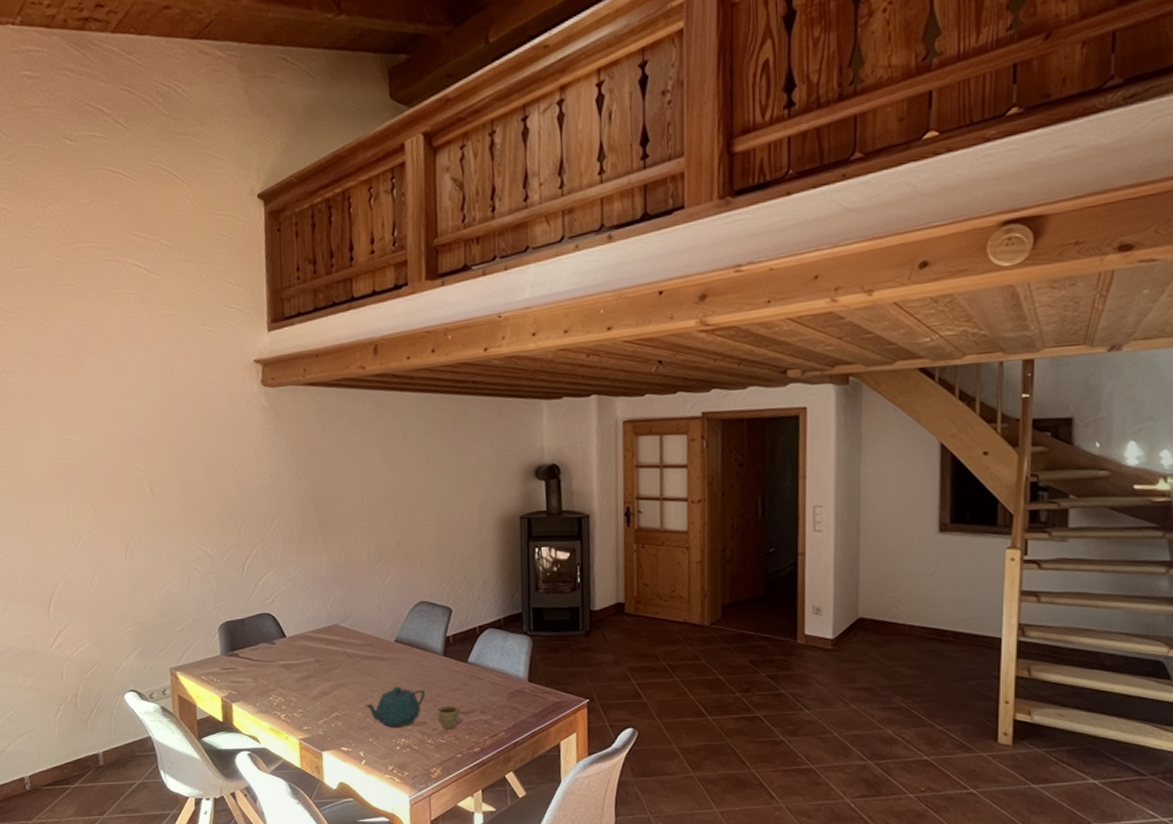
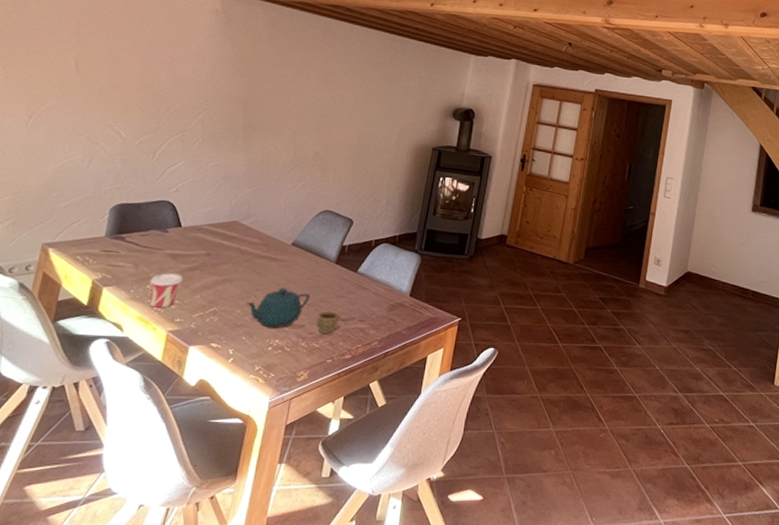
cup: none [271,683,301,718] -> present [149,273,184,308]

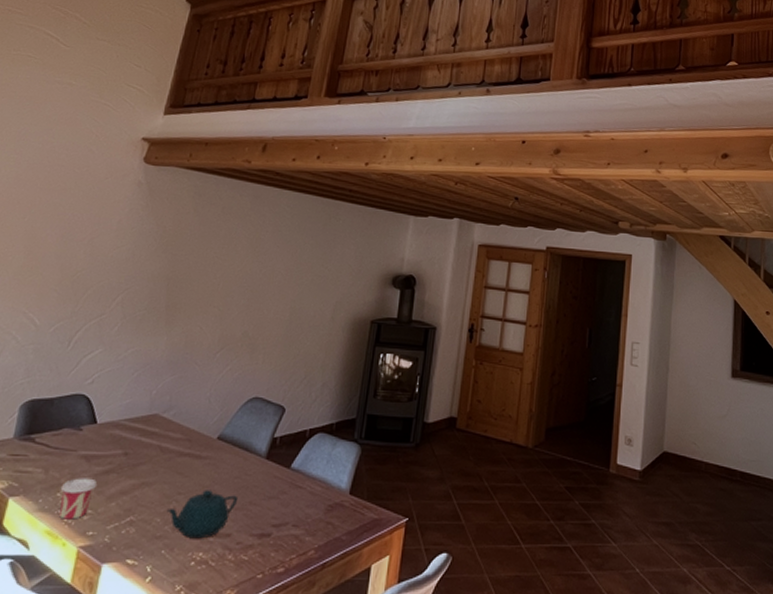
cup: present [316,311,342,335] -> none [245,515,273,544]

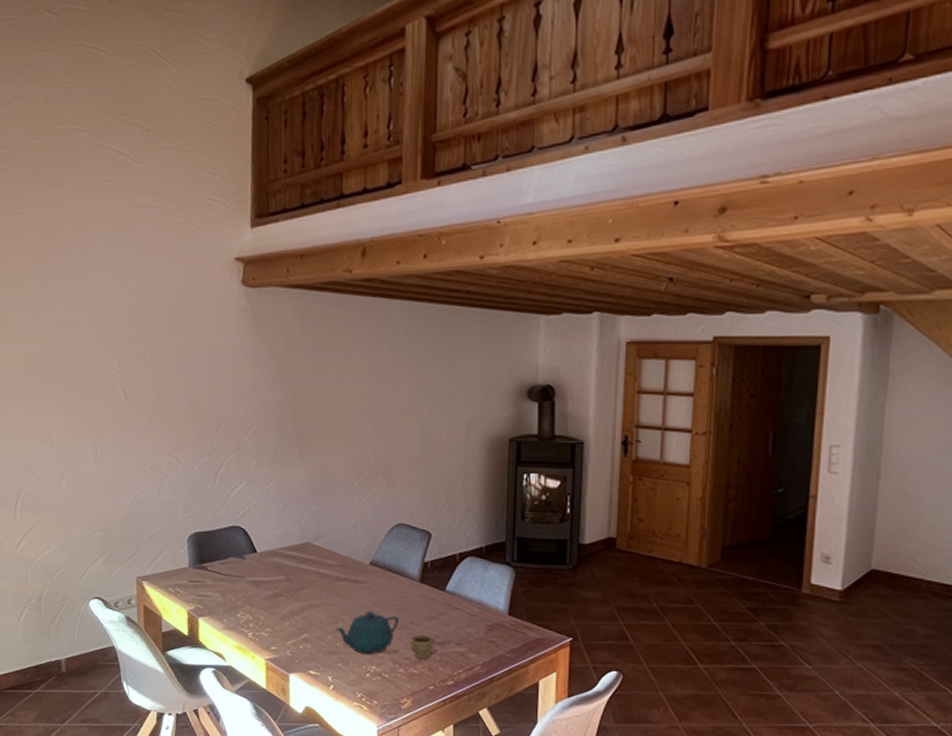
cup: present [59,478,98,520] -> none [239,601,270,636]
cup: none [245,515,273,544] -> present [411,634,436,660]

